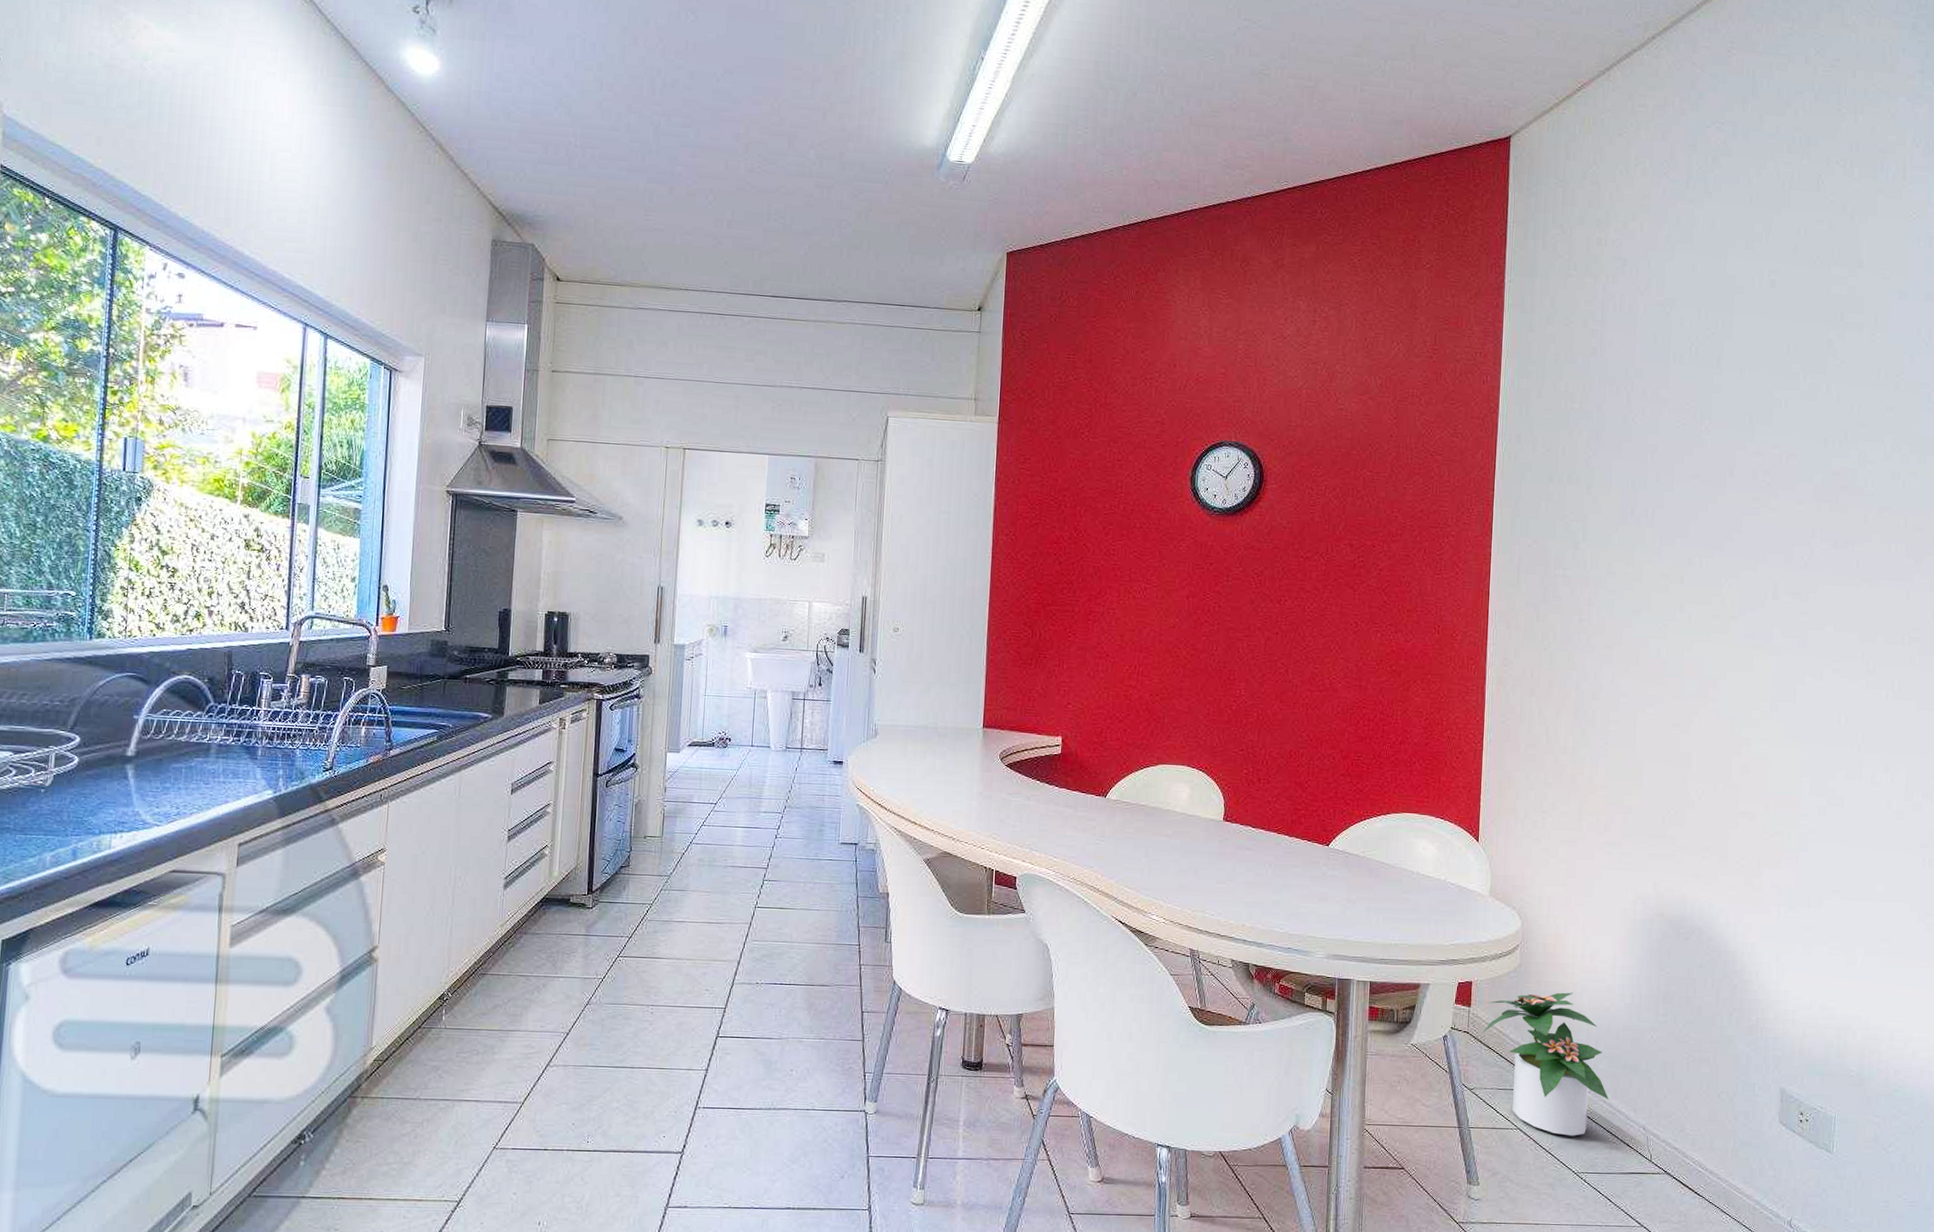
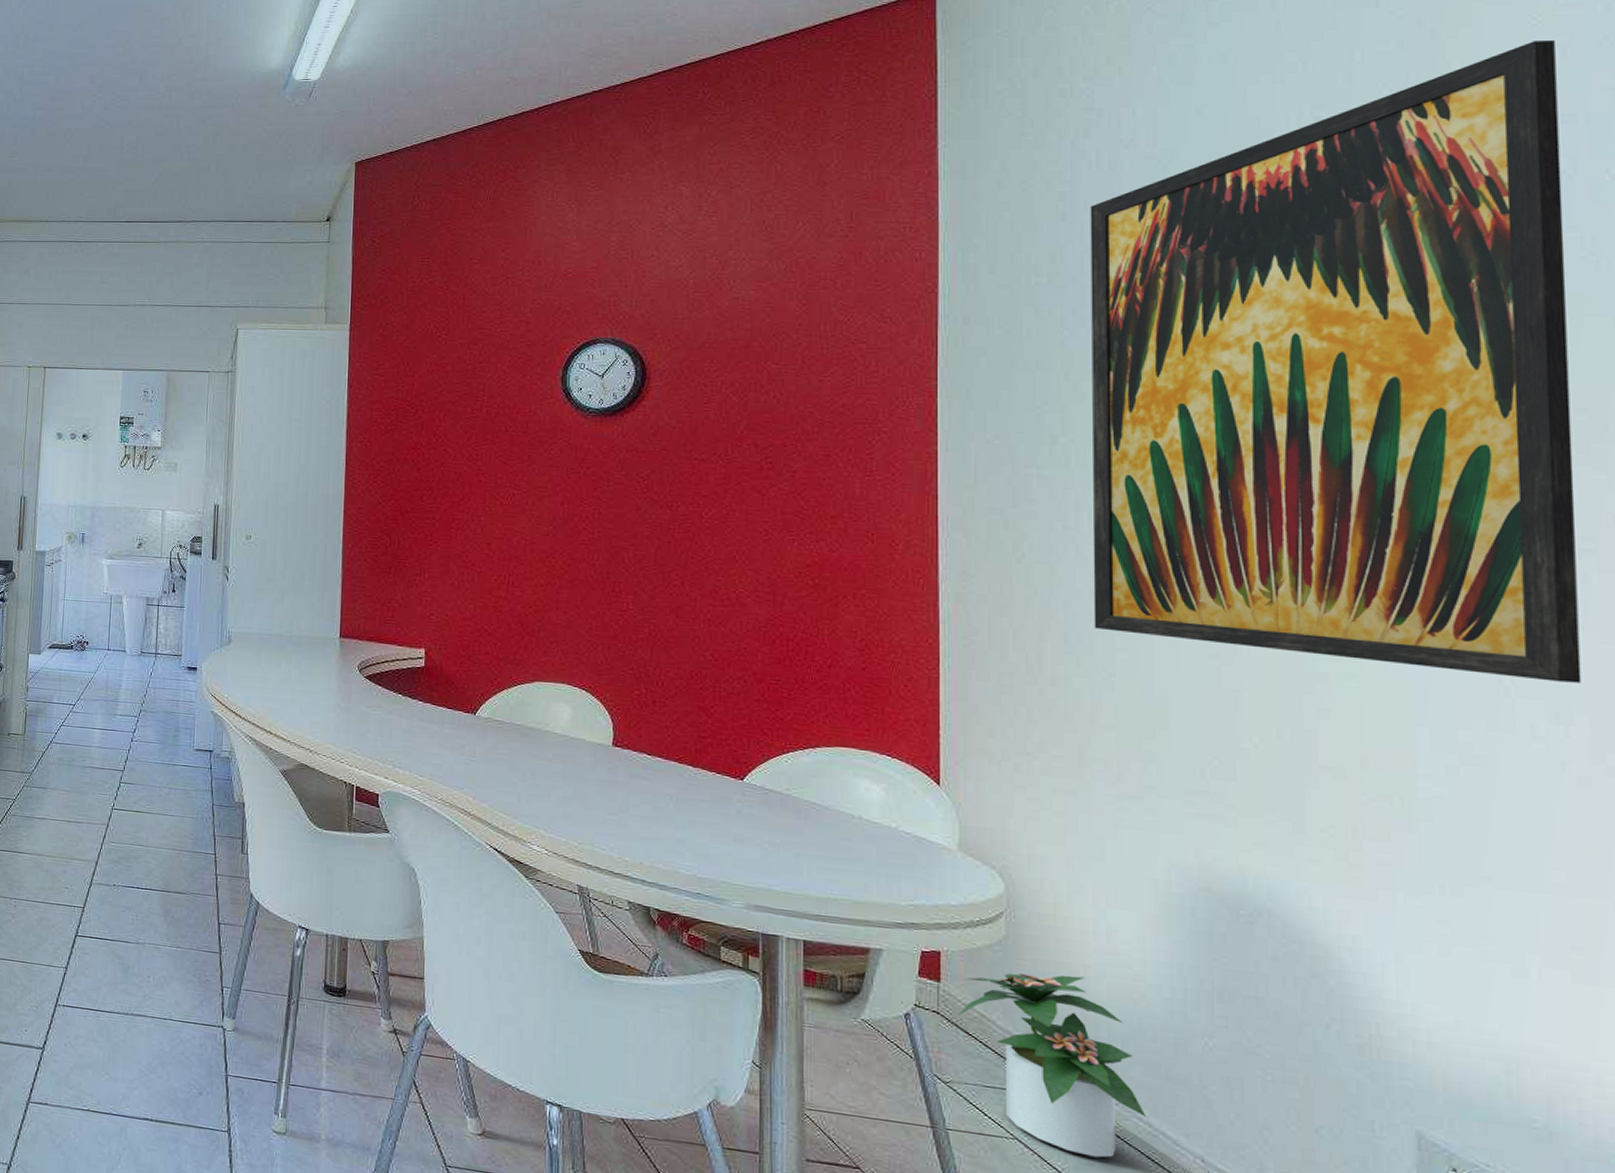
wall art: none [1596,231,1926,740] -> present [1090,40,1582,683]

